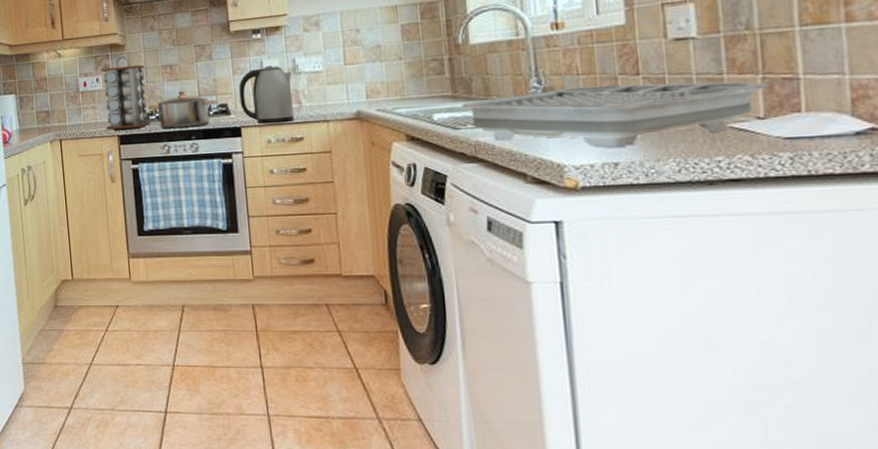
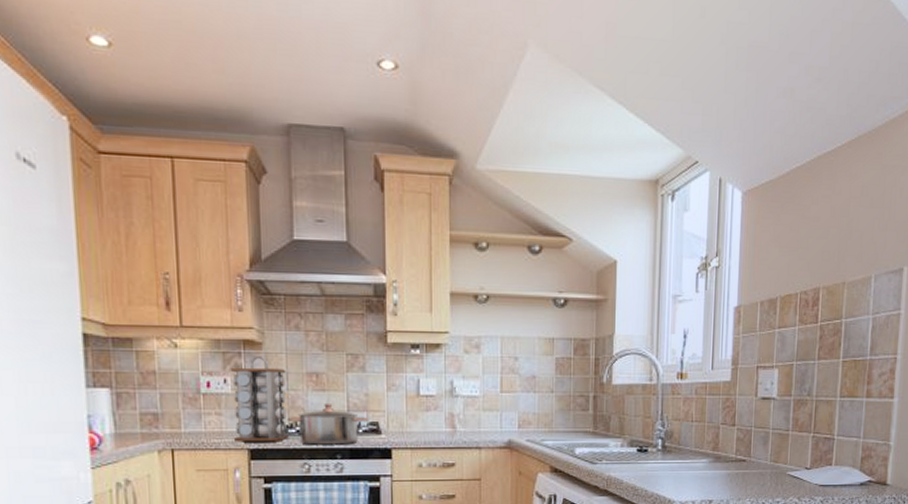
kettle: present [239,65,295,125] -> none [392,386,449,447]
dish rack: present [461,81,768,148] -> none [599,433,815,487]

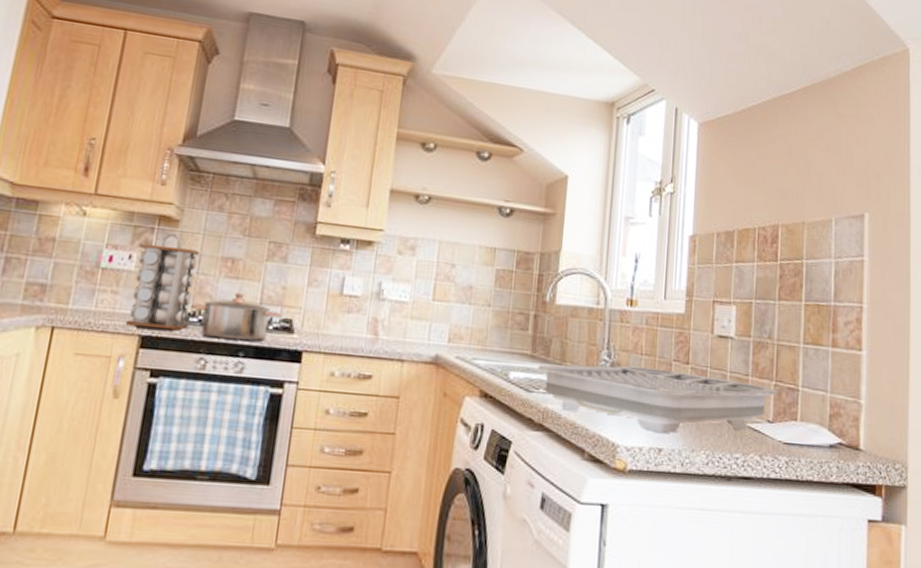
dish rack: none [599,433,815,487] -> present [537,364,778,433]

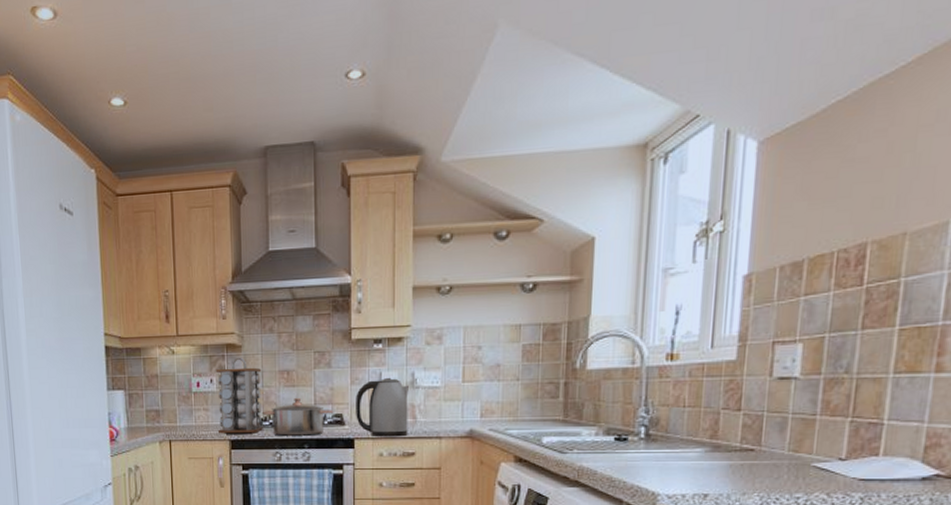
kettle: none [308,284,375,356] -> present [356,378,410,437]
dish rack: present [537,364,778,433] -> none [570,419,854,479]

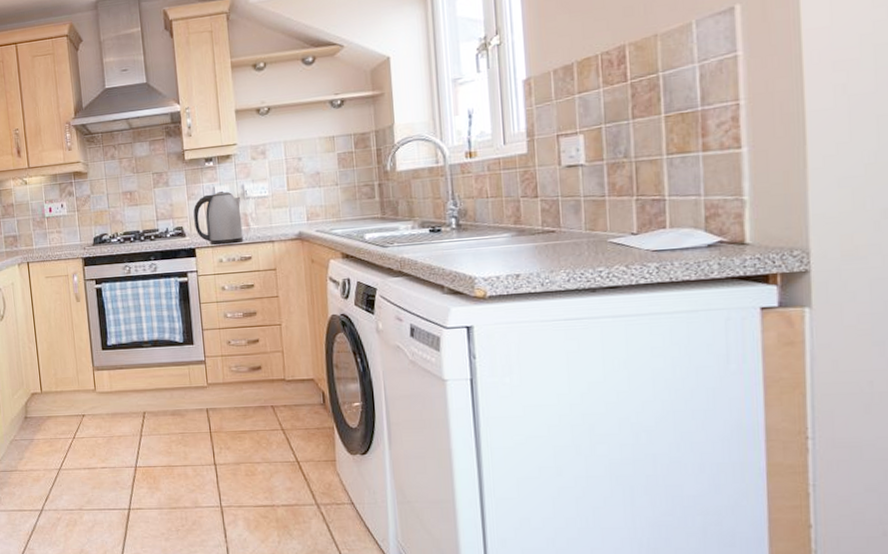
spice rack: present [215,357,263,435] -> none [65,182,112,253]
cooking pot: present [263,397,334,436] -> none [110,214,175,251]

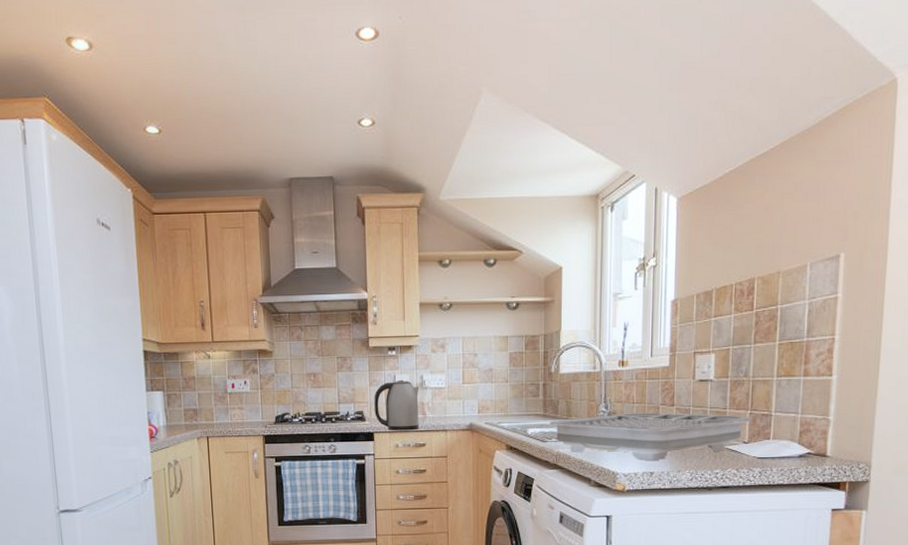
dish rack: none [389,202,641,262] -> present [549,412,753,460]

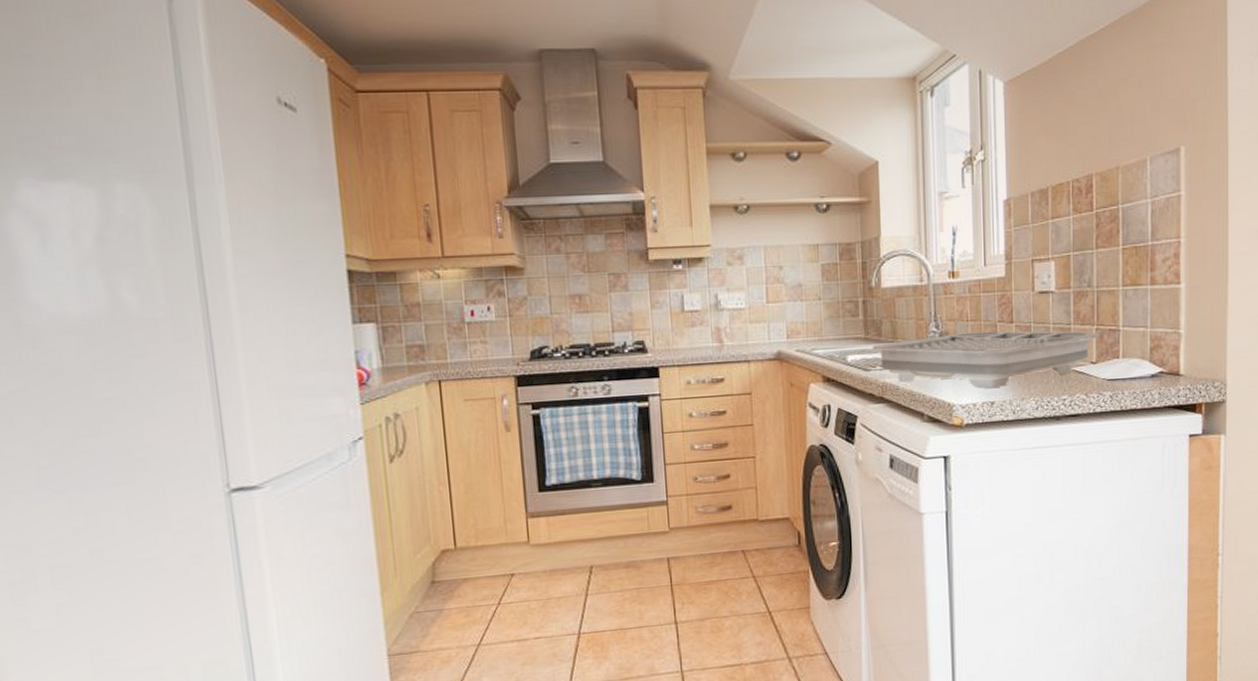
kettle: present [374,380,420,431] -> none [657,300,716,365]

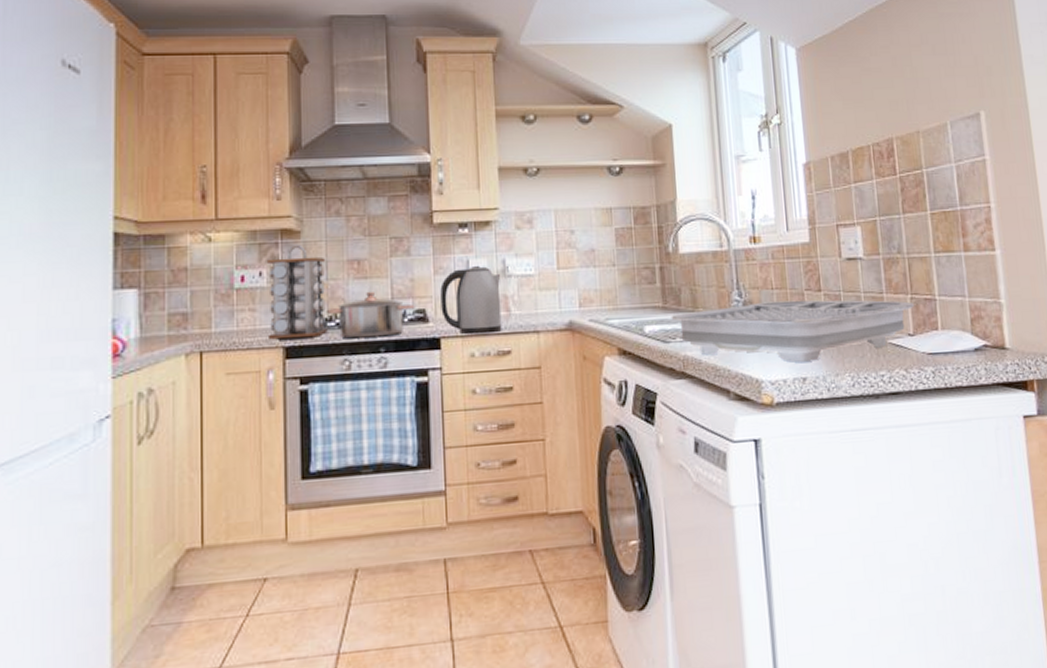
spice rack: none [493,281,555,370] -> present [266,244,328,341]
cooking pot: none [553,324,635,368] -> present [327,291,415,339]
kettle: none [657,300,716,365] -> present [440,266,502,335]

